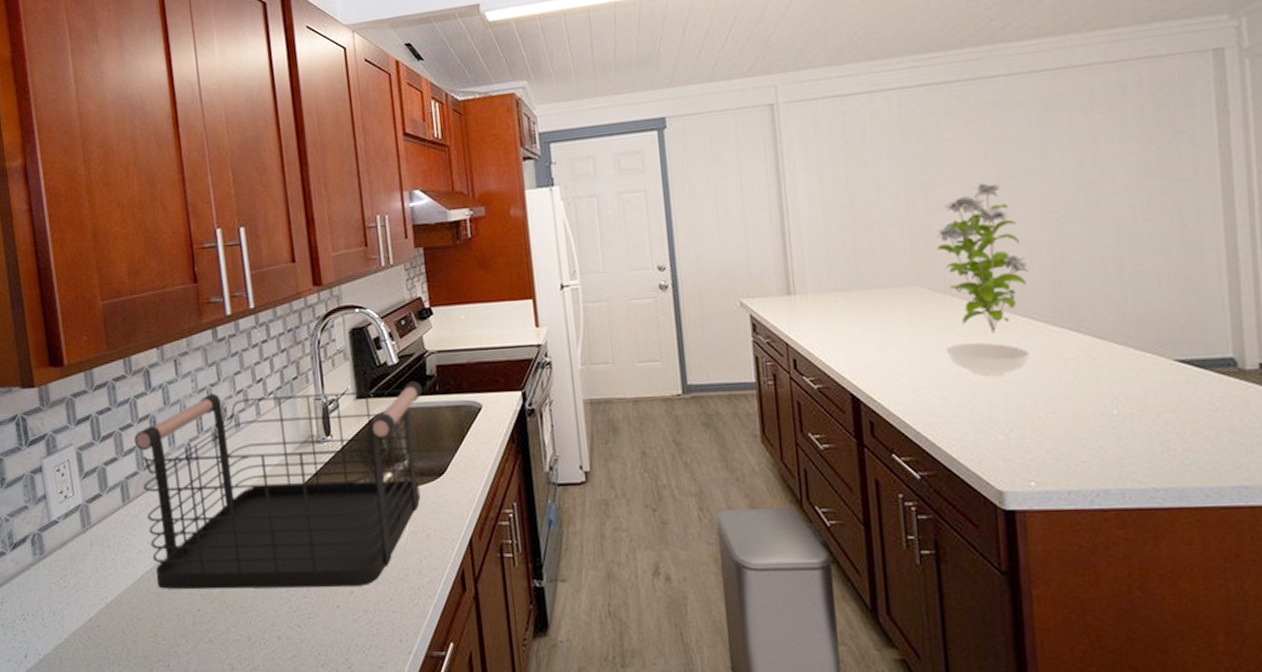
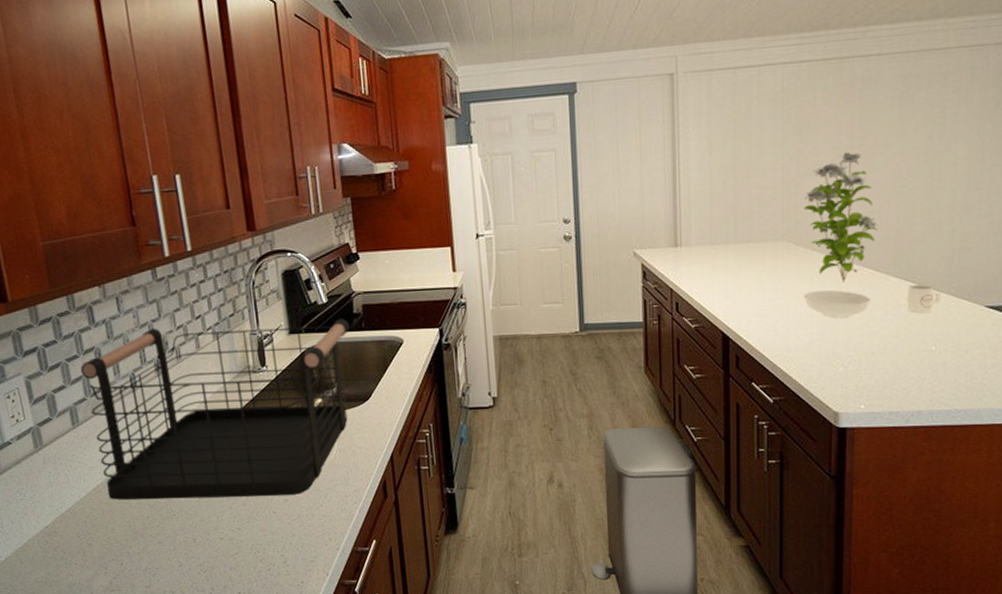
mug: none [1074,334,1117,370] -> present [907,284,941,314]

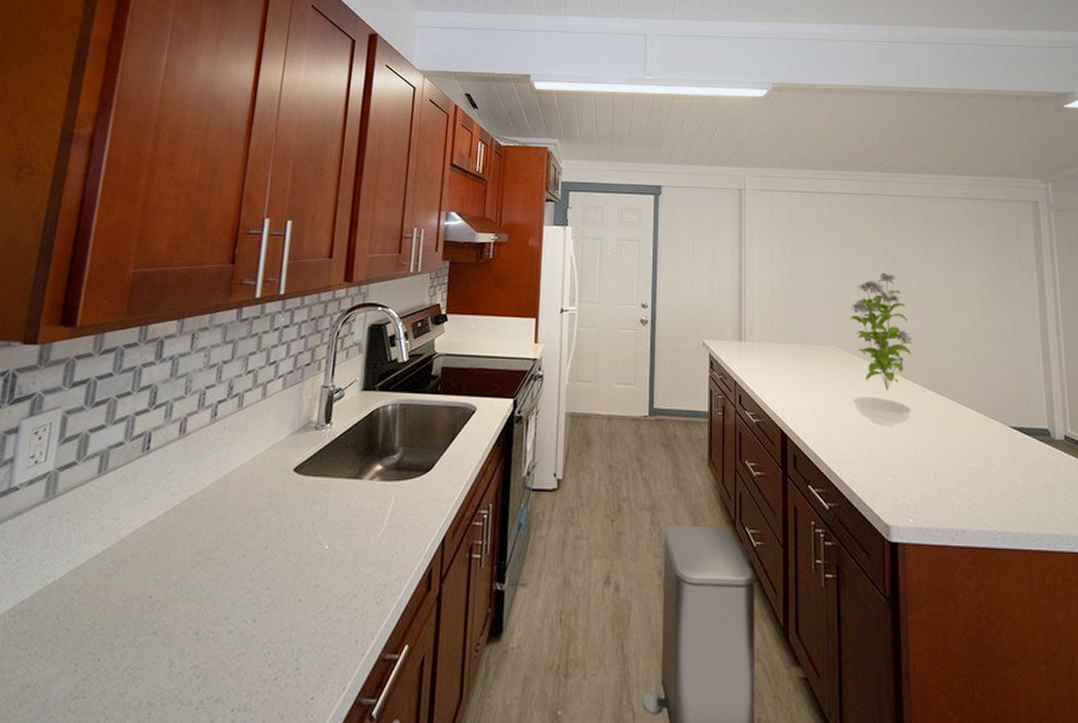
dish rack: present [80,319,350,500] -> none [112,370,425,579]
mug: present [907,284,941,314] -> none [942,398,971,429]

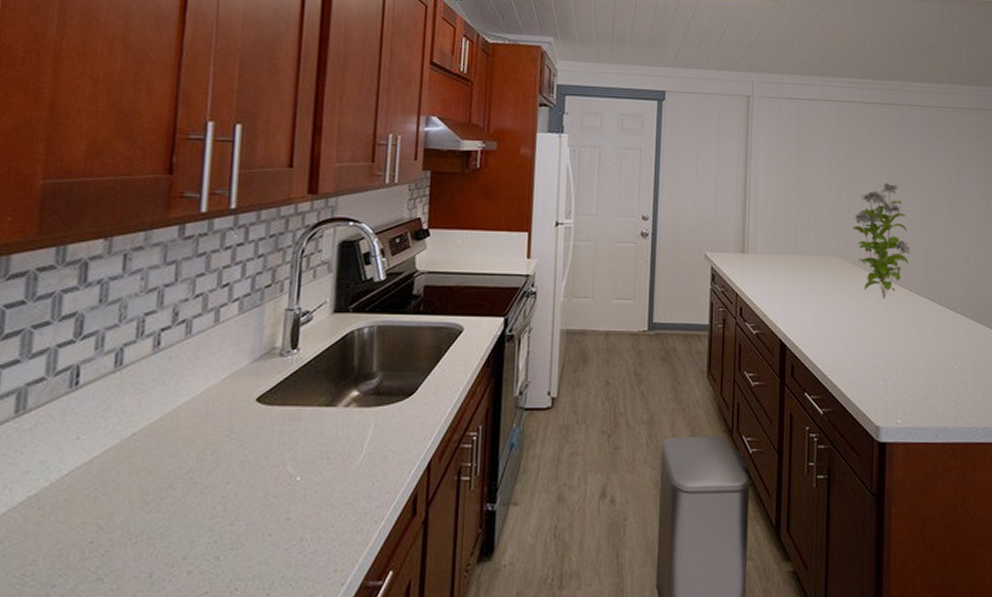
bowl: present [853,397,912,426] -> none [851,306,906,333]

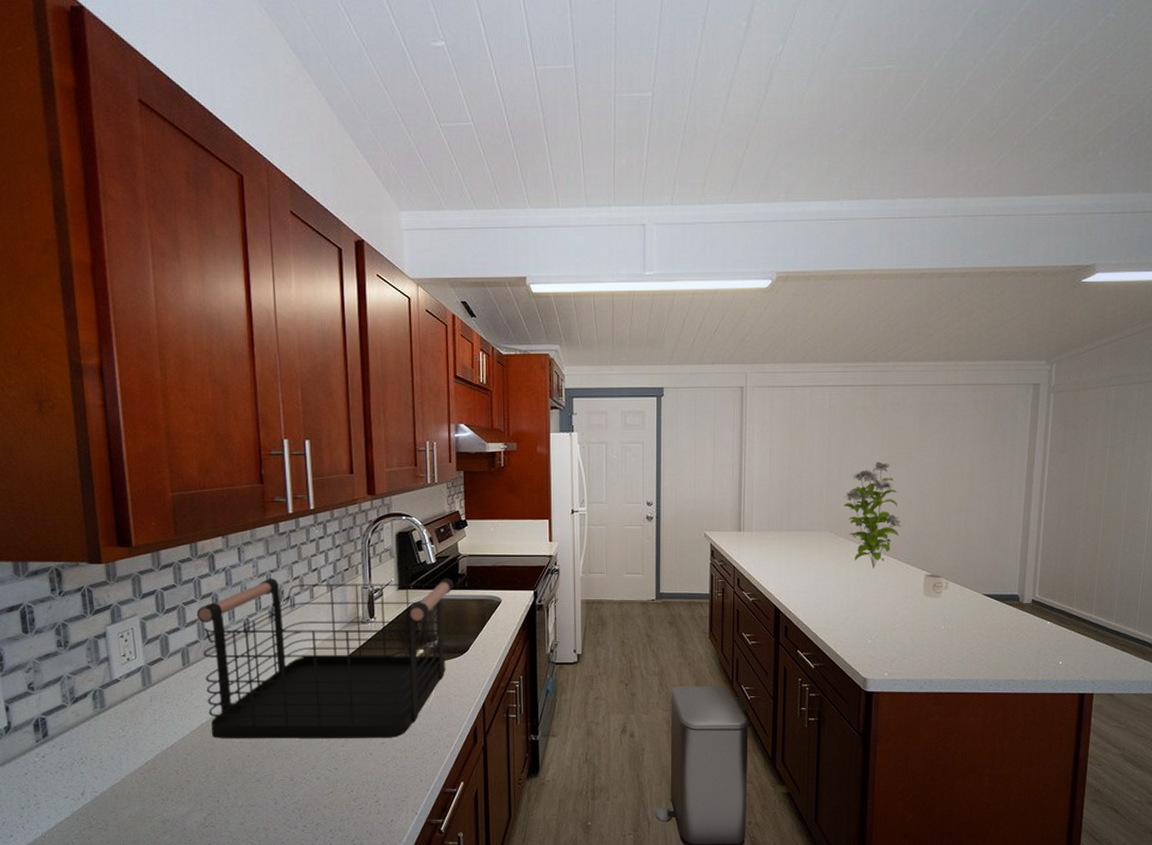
dish rack: none [41,294,406,518] -> present [196,577,454,739]
mug: none [935,305,961,334] -> present [923,573,949,598]

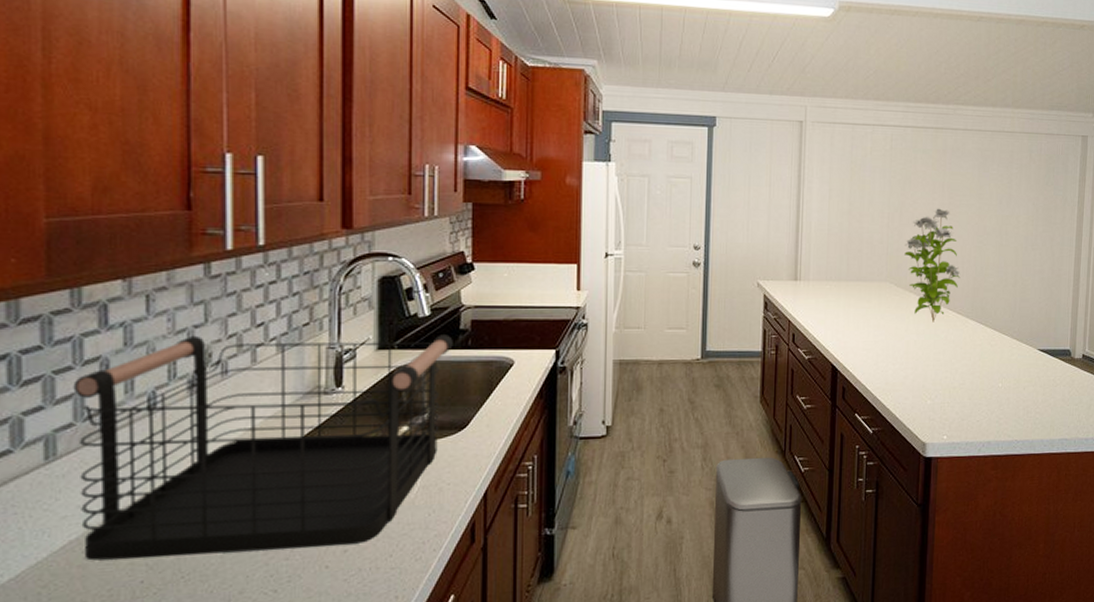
mug: present [923,573,949,598] -> none [981,327,1006,354]

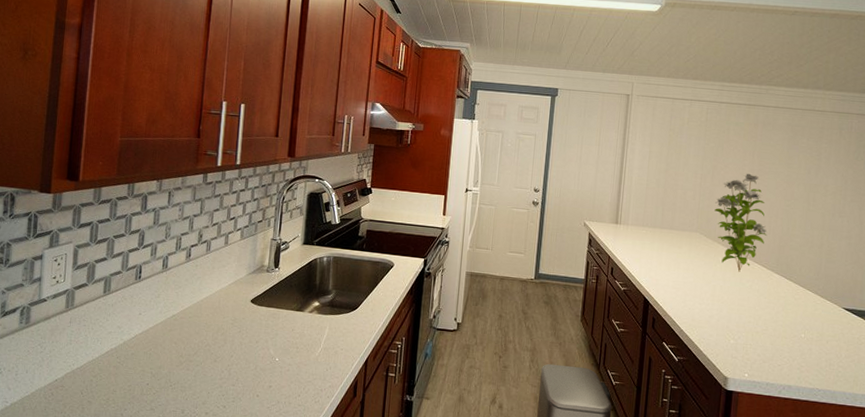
dish rack: present [73,335,453,561] -> none [118,221,353,383]

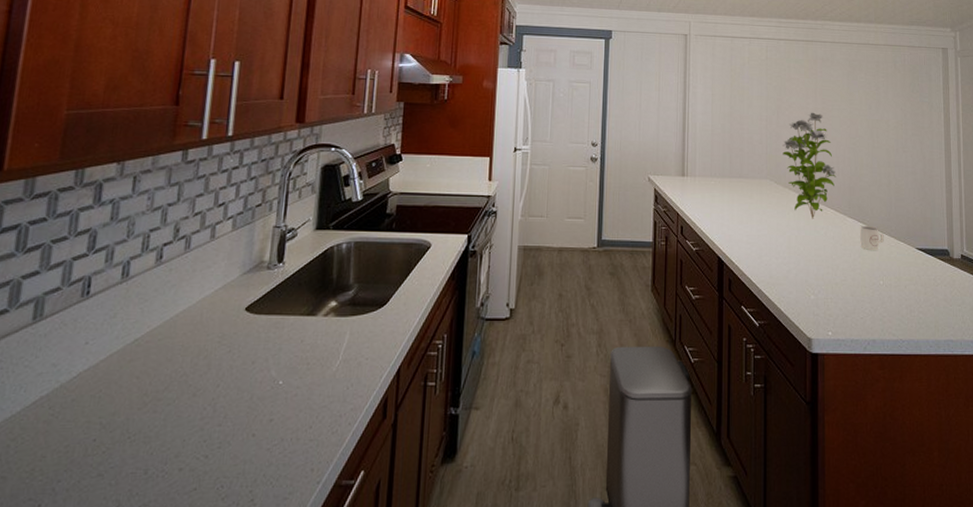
mug: none [785,282,810,307] -> present [860,225,884,251]

